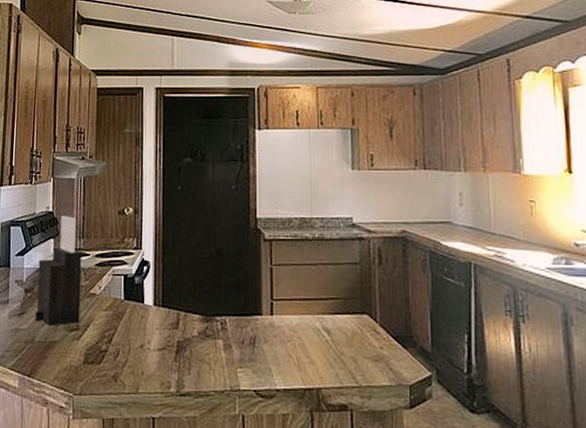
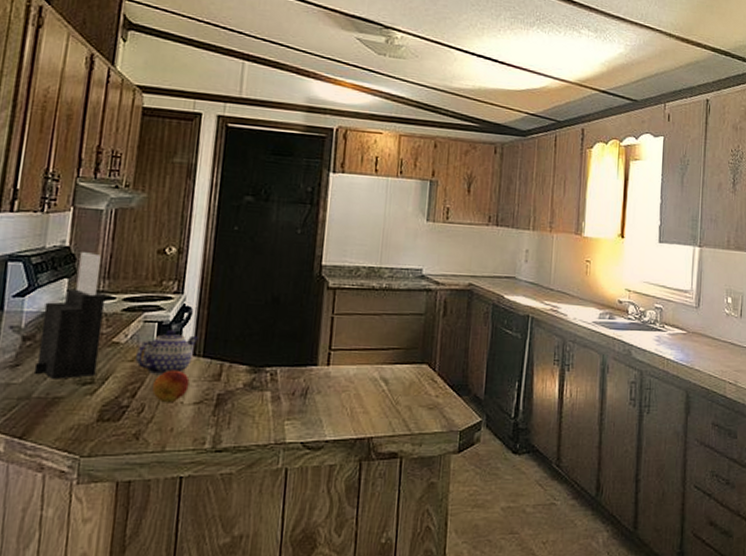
teapot: none [109,282,157,324] -> present [136,330,198,376]
fruit: none [124,318,153,349] -> present [152,369,190,403]

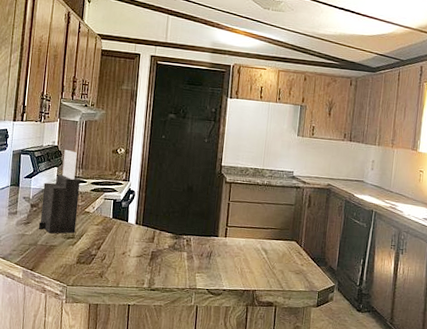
teapot: present [136,330,198,376] -> none [100,205,139,236]
fruit: present [152,369,190,403] -> none [110,232,134,255]

